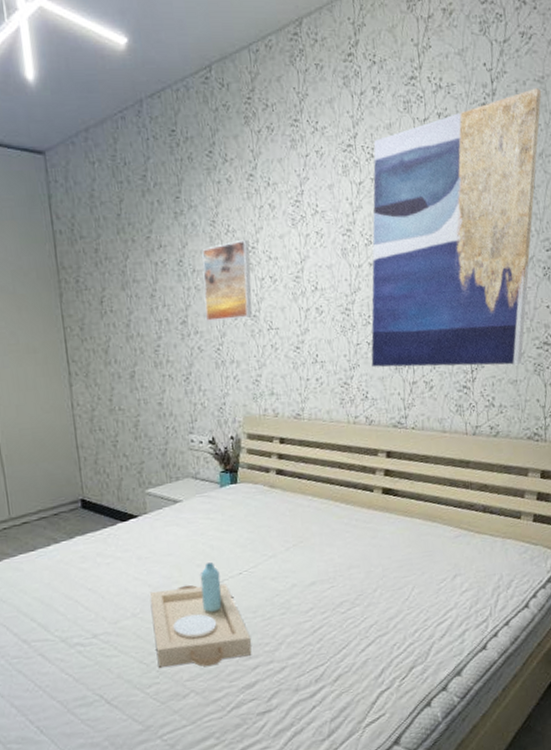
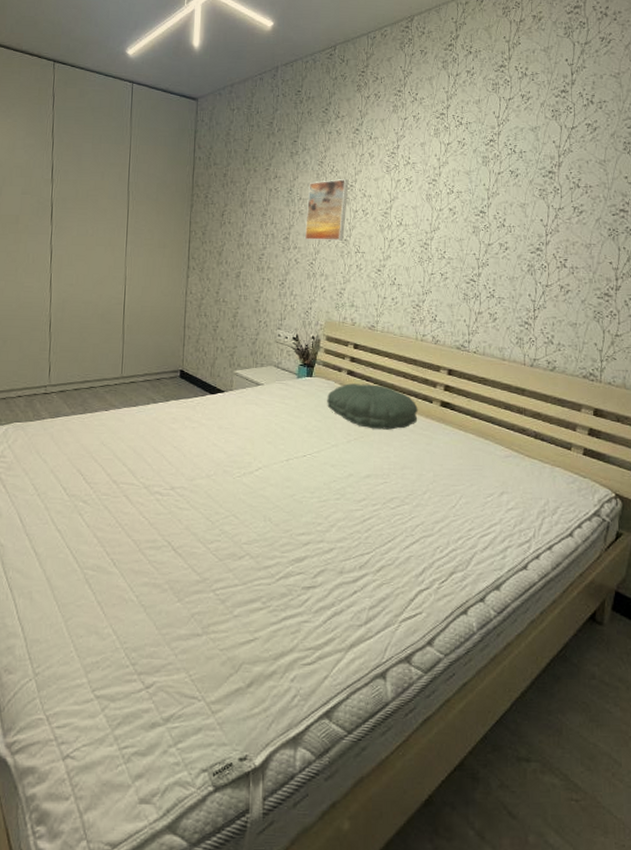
serving tray: present [149,562,252,668] -> none [221,442,305,535]
pillow: none [257,481,359,532] -> present [327,383,418,430]
wall art: present [371,88,542,368] -> none [442,82,617,309]

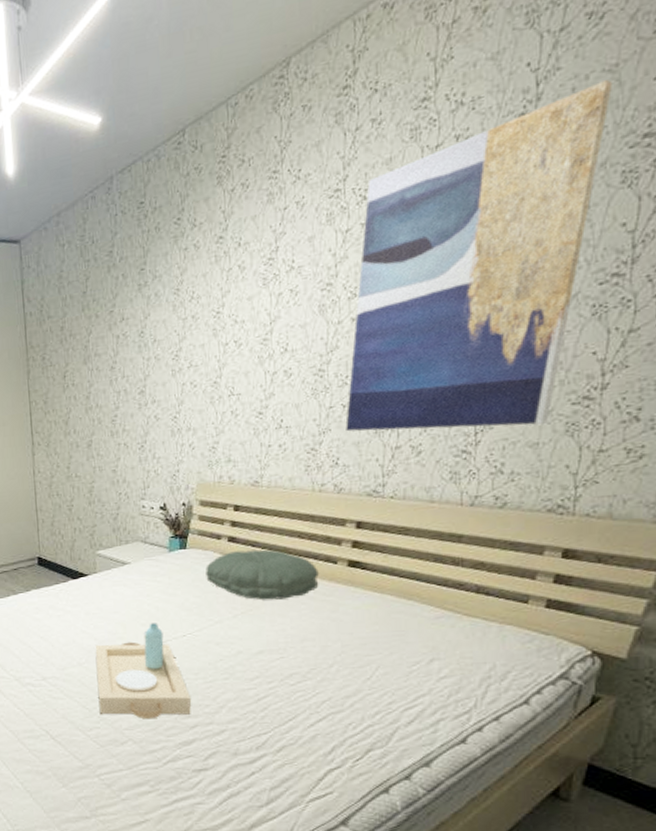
serving tray: none [221,442,305,535] -> present [95,623,191,720]
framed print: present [304,178,349,241] -> none [163,304,215,391]
wall art: none [442,82,617,309] -> present [345,80,613,432]

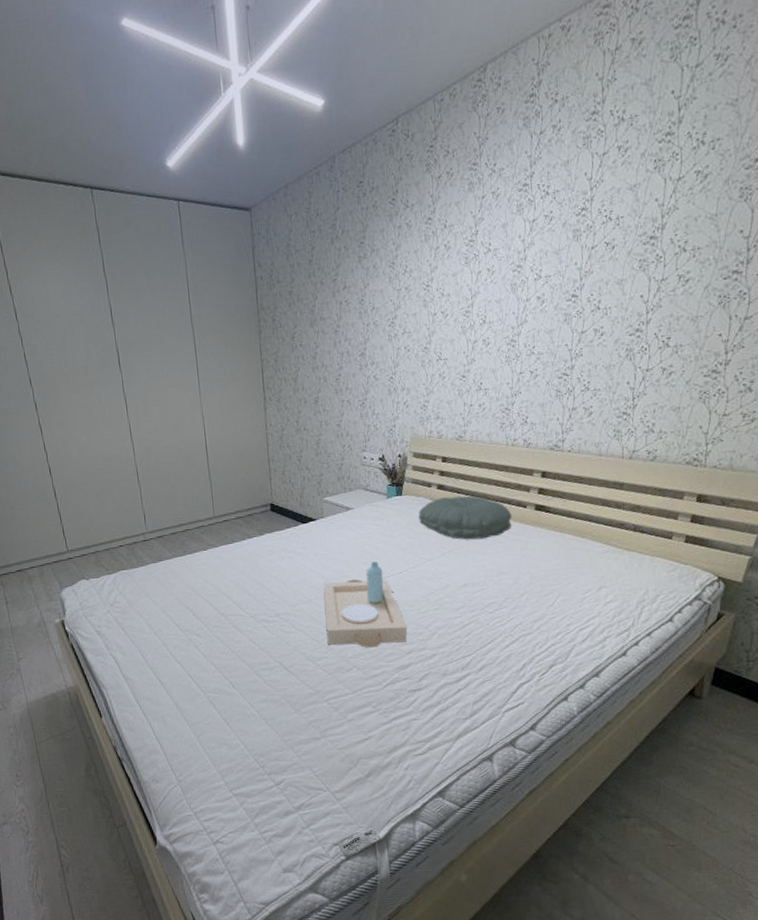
wall art: present [345,80,613,432] -> none [533,112,734,395]

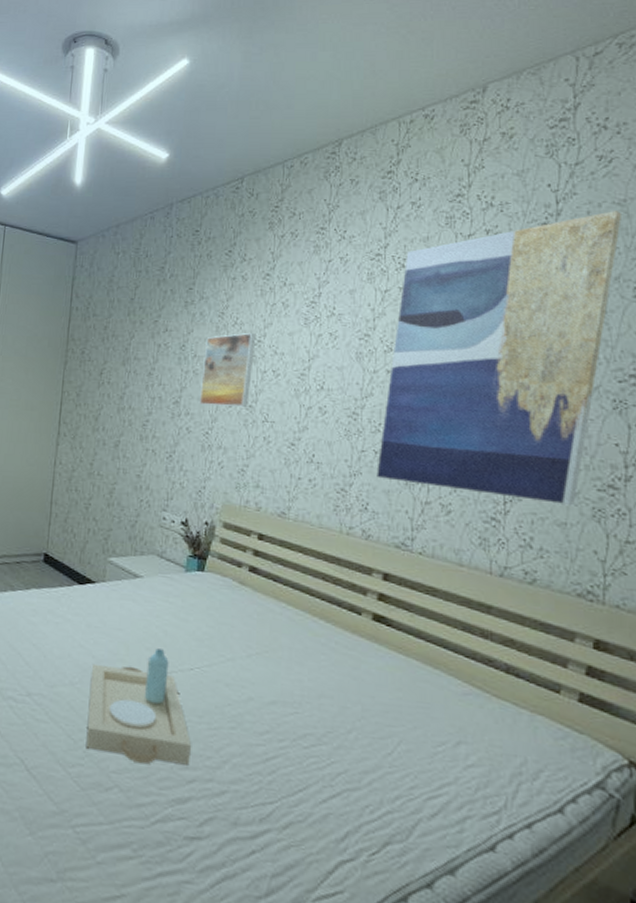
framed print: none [381,278,425,354] -> present [199,332,256,407]
pillow: present [418,495,512,540] -> none [222,582,341,646]
wall art: none [533,112,734,395] -> present [377,211,623,505]

